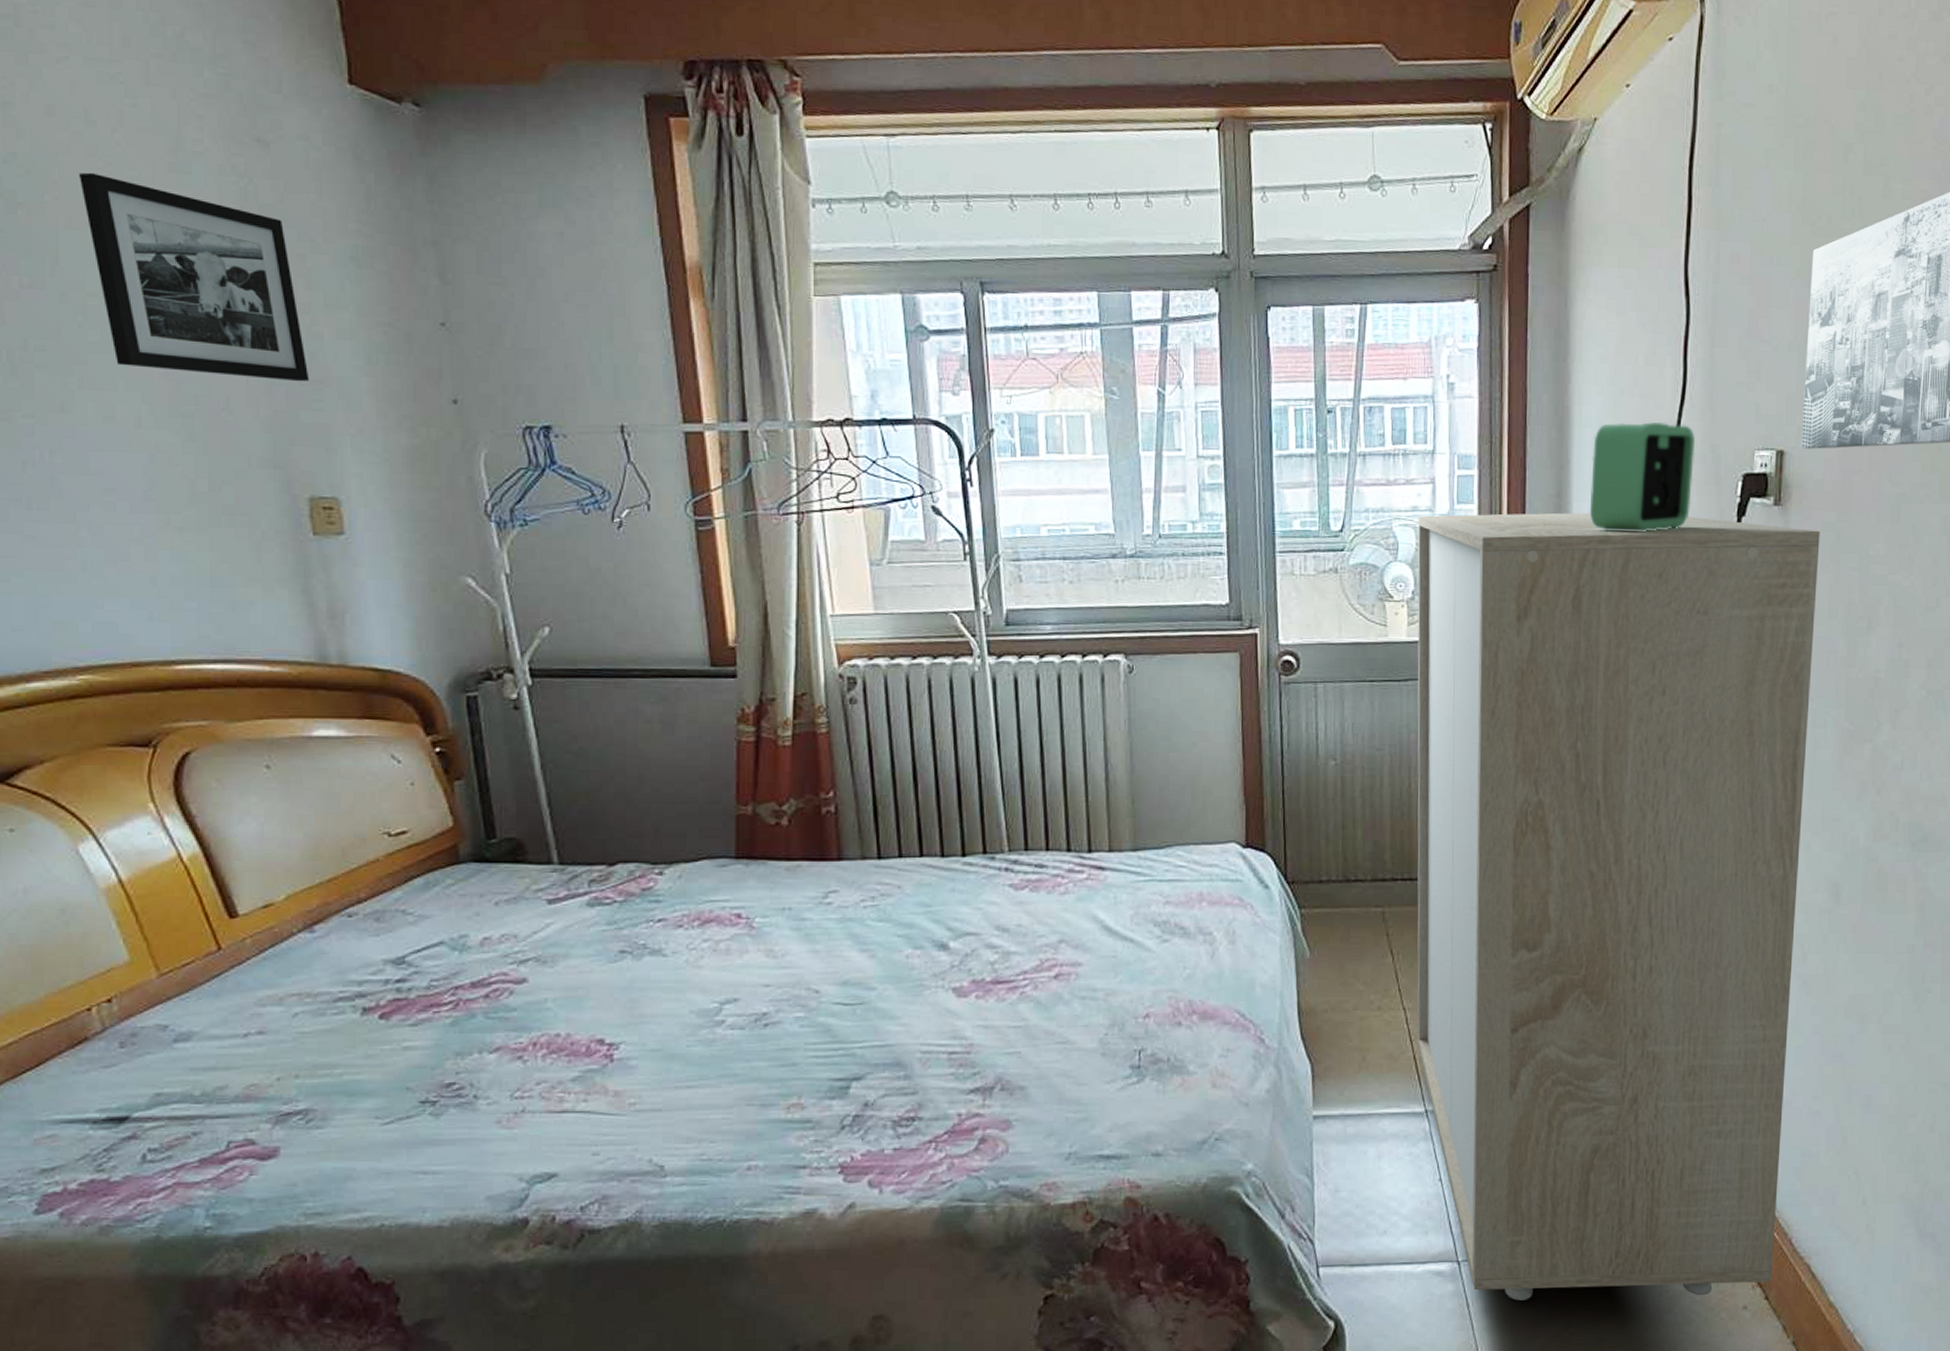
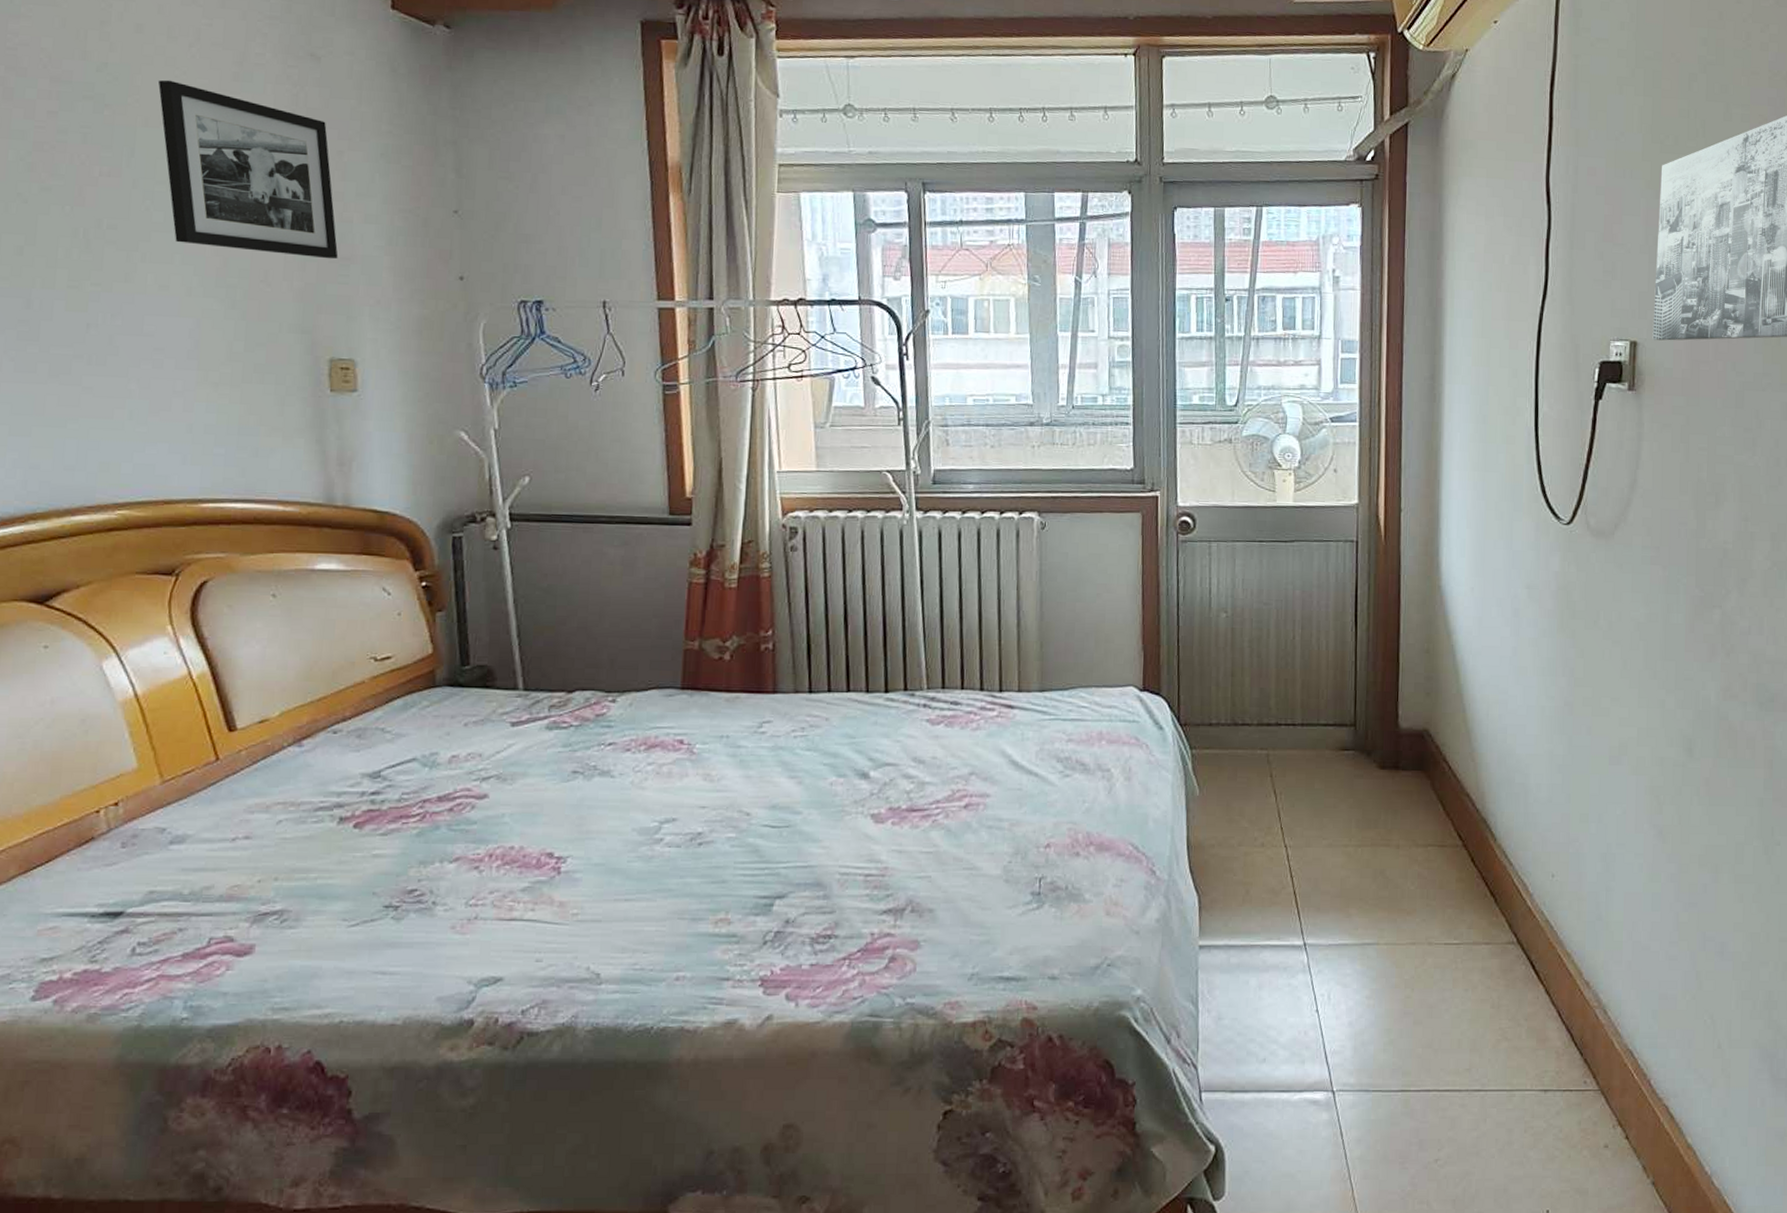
storage cabinet: present [1417,512,1820,1301] -> none [1297,393,1671,1133]
alarm clock: present [1590,421,1696,532] -> none [1461,314,1557,412]

